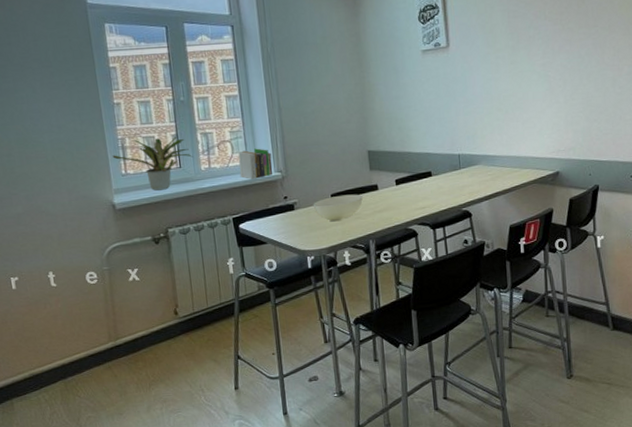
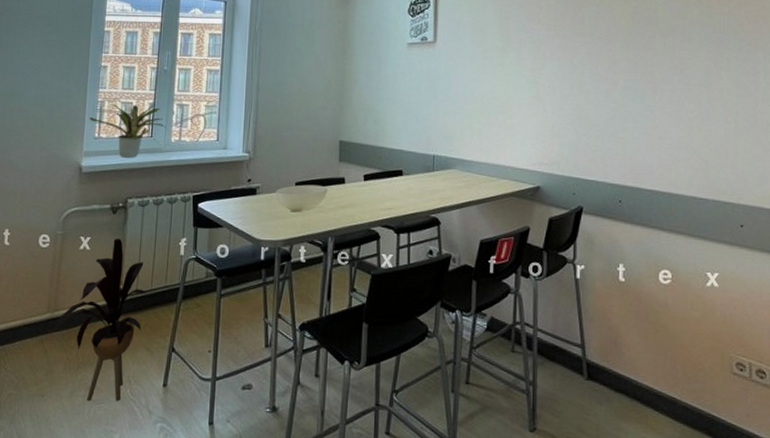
house plant: none [111,266,205,412] -> present [45,239,146,402]
books: present [238,148,273,179] -> none [208,125,242,157]

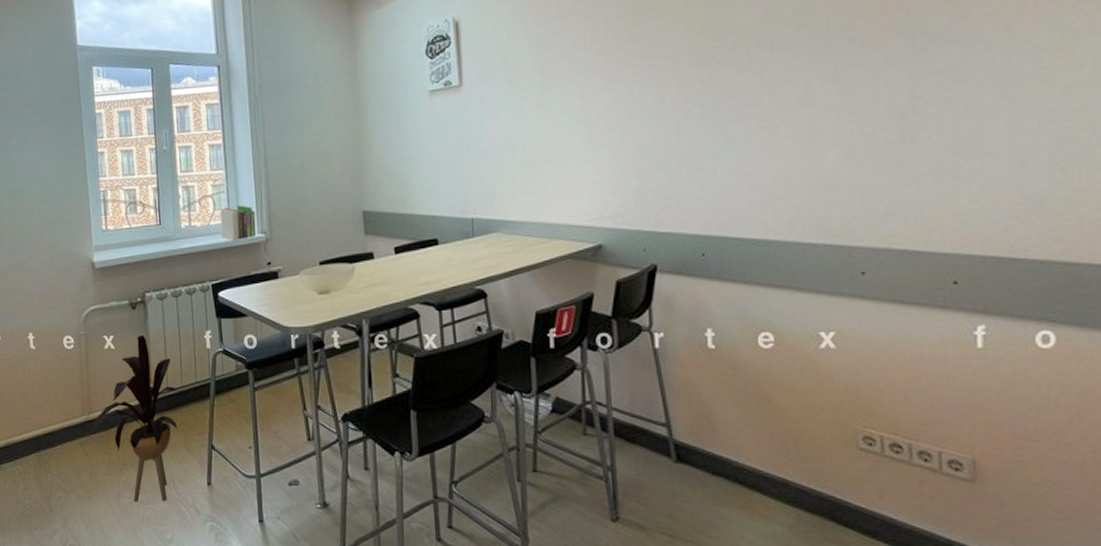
potted plant: present [89,104,166,159] -> none [94,189,174,251]
books: none [208,125,242,157] -> present [220,205,256,241]

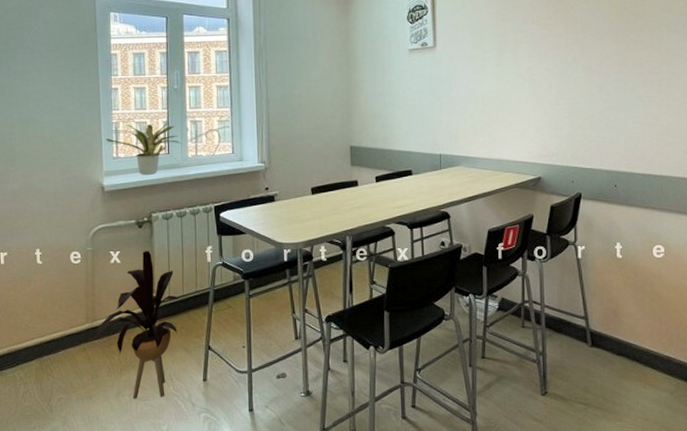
potted plant: none [94,189,174,251] -> present [106,123,182,176]
books: present [220,205,256,241] -> none [224,138,257,169]
bowl: present [299,263,356,294] -> none [293,189,342,215]

